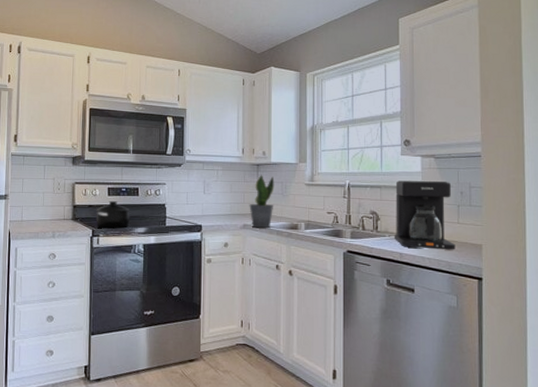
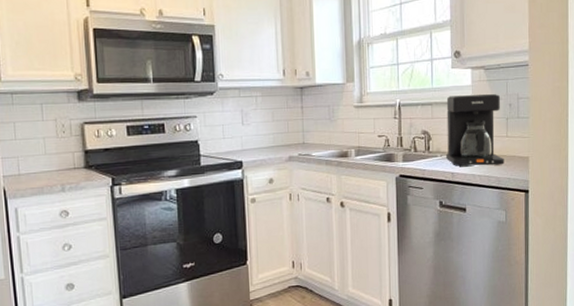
saucepan: present [95,201,130,230] -> none [114,141,157,176]
potted plant: present [249,174,275,229] -> none [294,98,322,160]

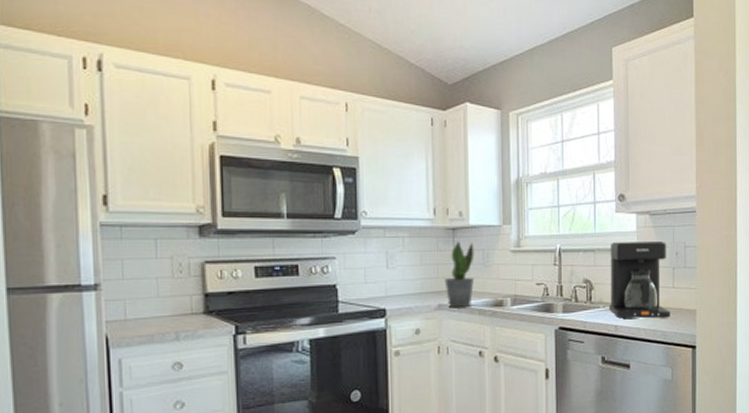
potted plant: none [294,98,322,160] -> present [444,240,475,308]

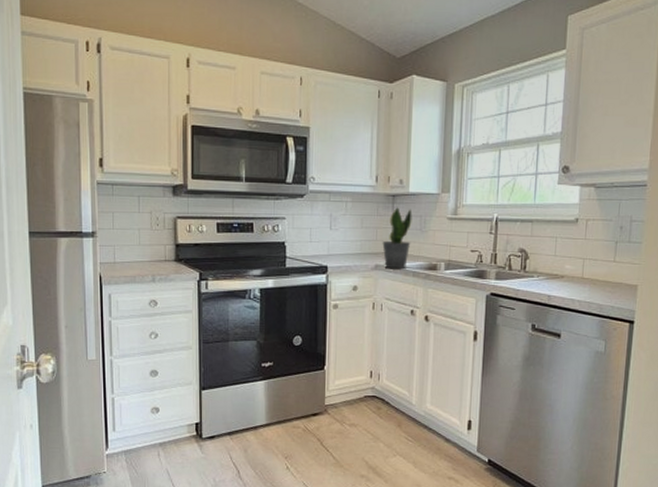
coffee maker: present [609,242,671,319] -> none [544,214,610,292]

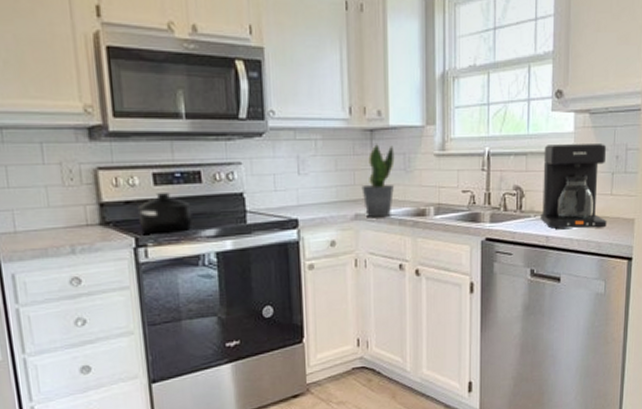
saucepan: none [203,239,244,272] -> present [137,193,192,235]
coffee maker: none [544,214,610,292] -> present [541,144,607,229]

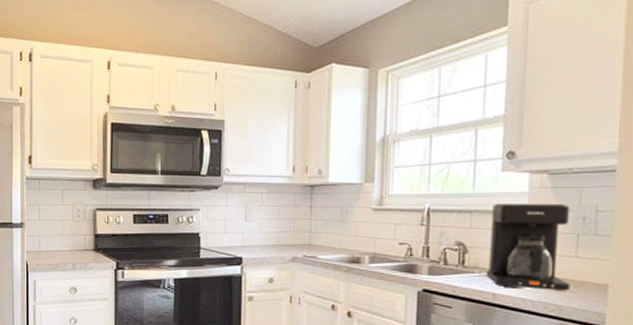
saucepan: present [137,193,192,235] -> none [120,230,159,262]
potted plant: present [361,143,395,218] -> none [300,197,333,262]

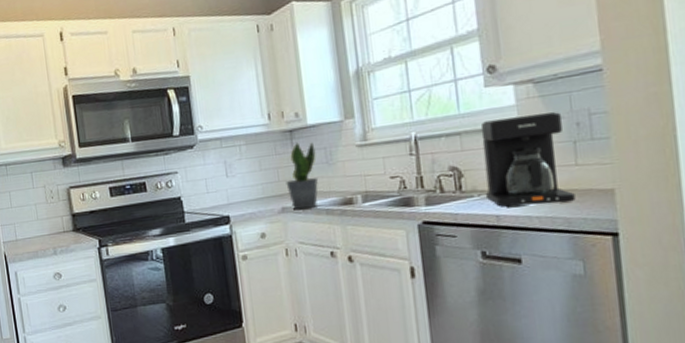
potted plant: none [300,197,333,262] -> present [286,141,319,210]

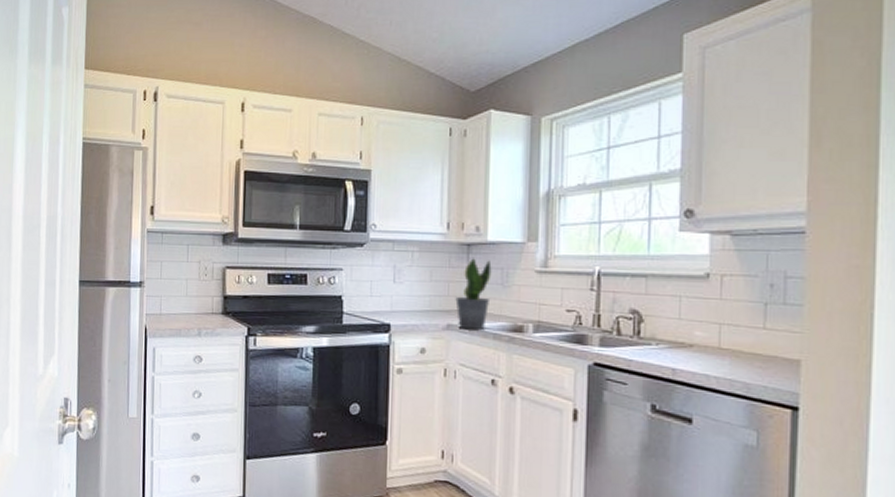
coffee maker: present [480,112,576,207] -> none [665,267,758,367]

